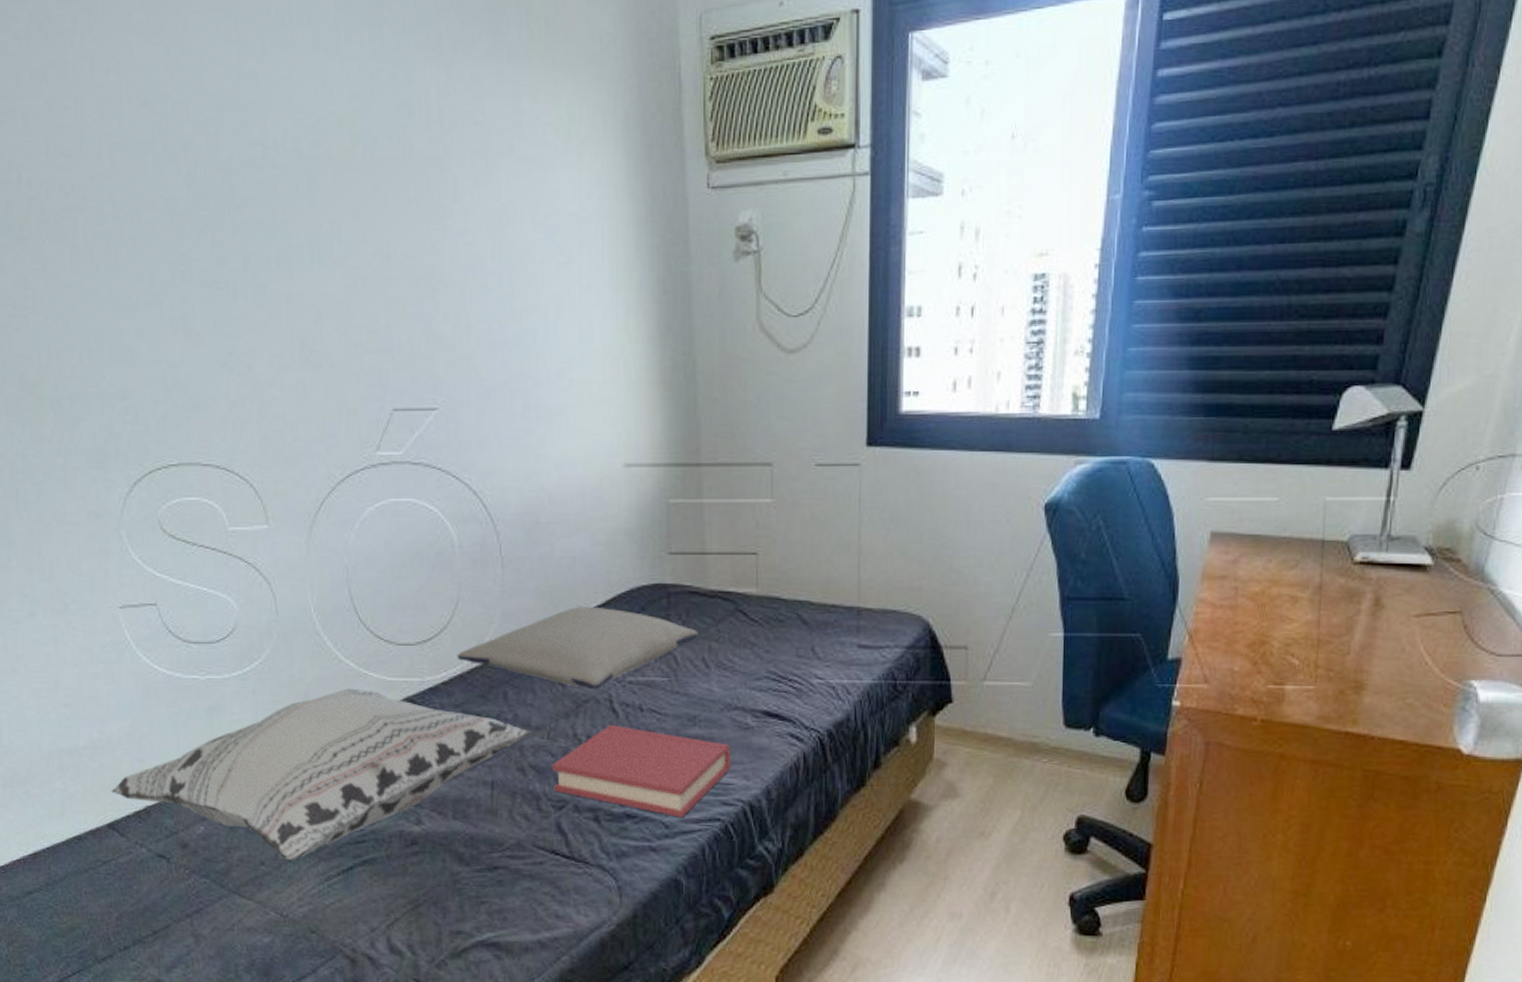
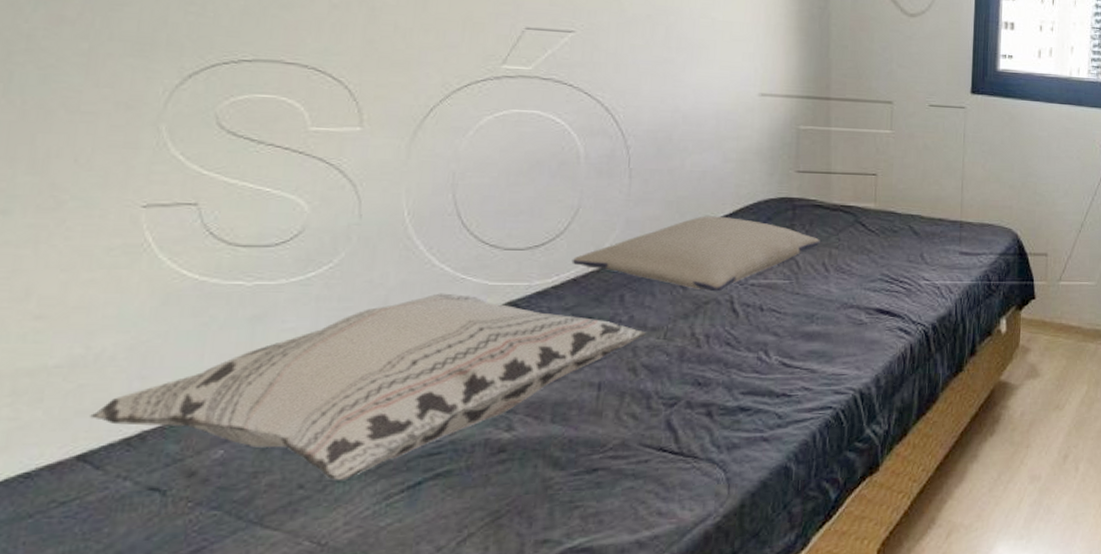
hardback book: present [551,725,731,817] -> none [665,324,845,408]

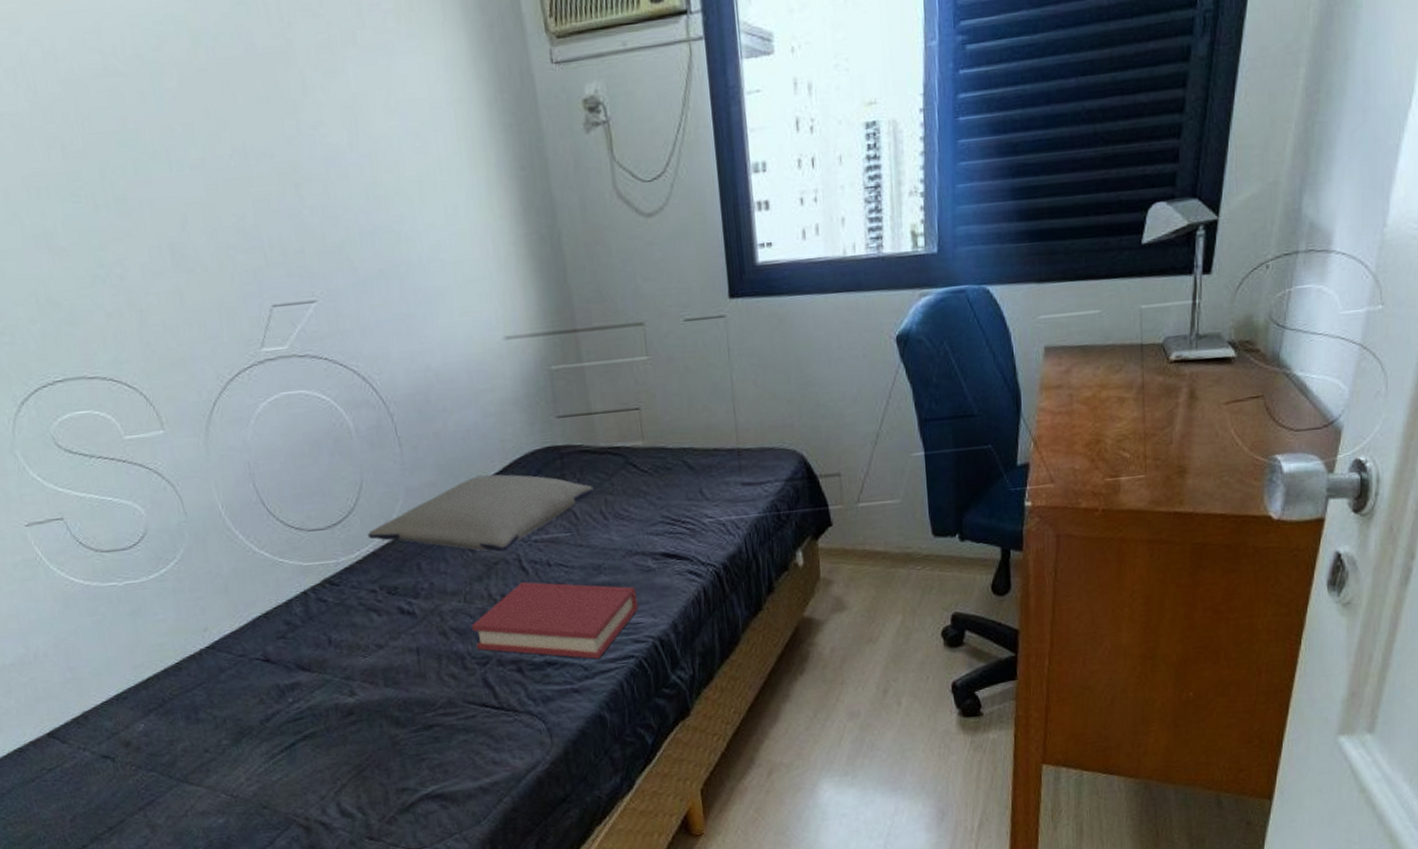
decorative pillow: present [90,293,647,481] -> none [45,576,449,745]
hardback book: none [665,324,845,408] -> present [471,582,639,659]

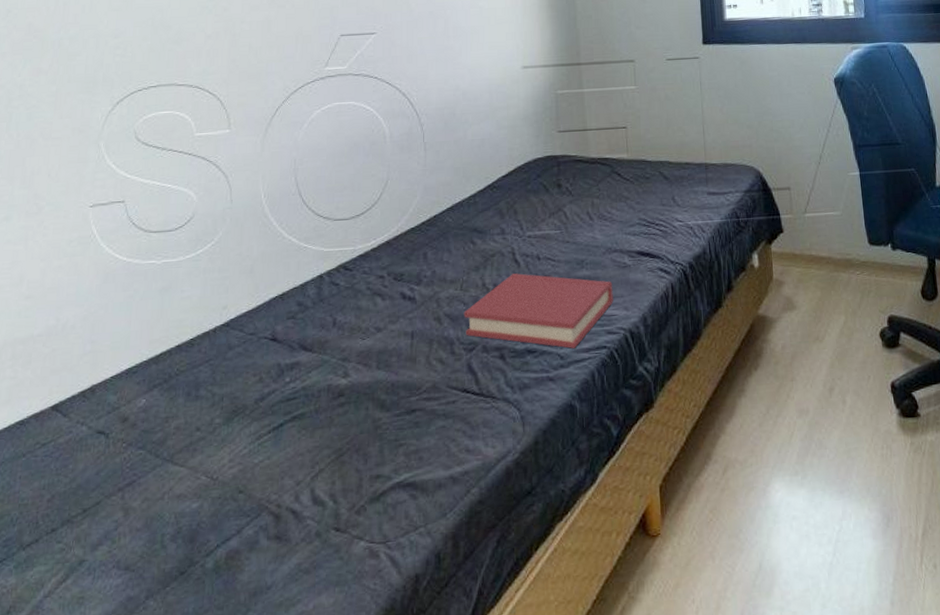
pillow: present [367,474,595,552] -> none [385,177,584,245]

